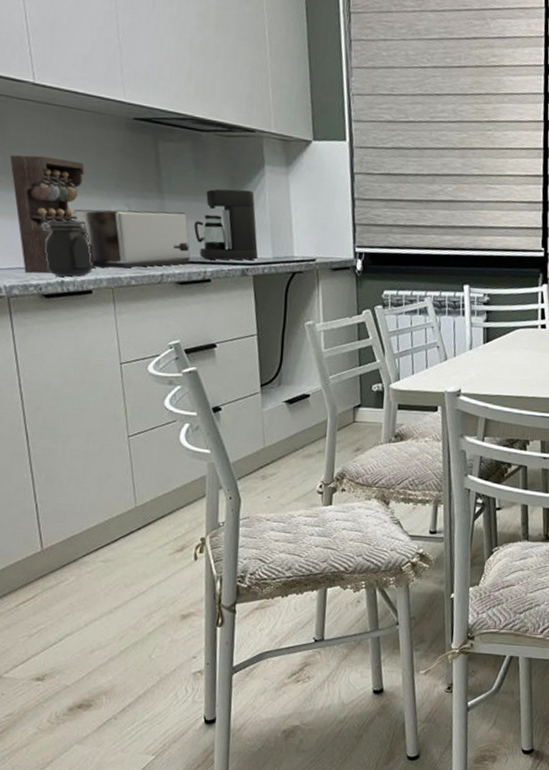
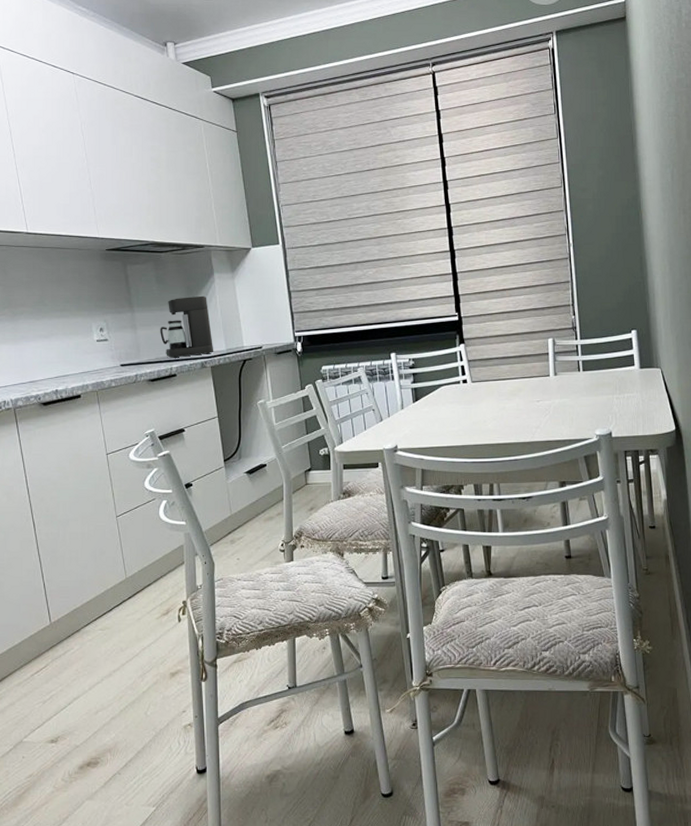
spice rack: present [10,154,95,274] -> none [11,289,82,387]
jar: present [42,220,92,278] -> none [38,339,79,387]
toaster: present [73,209,190,269] -> none [62,321,158,375]

